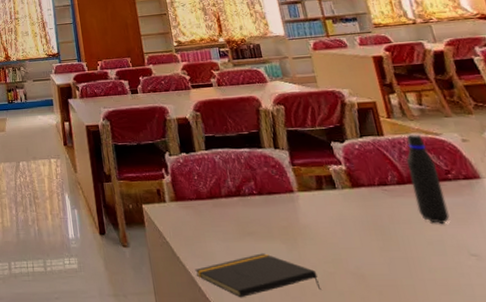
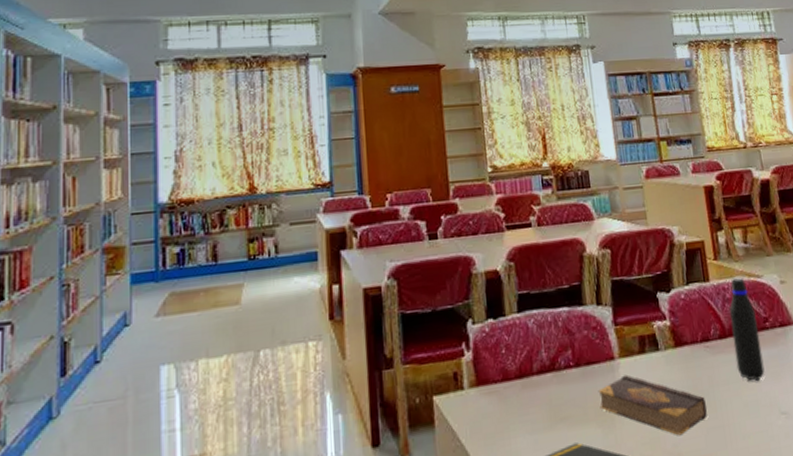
book: none [280,205,389,261] -> present [598,374,708,436]

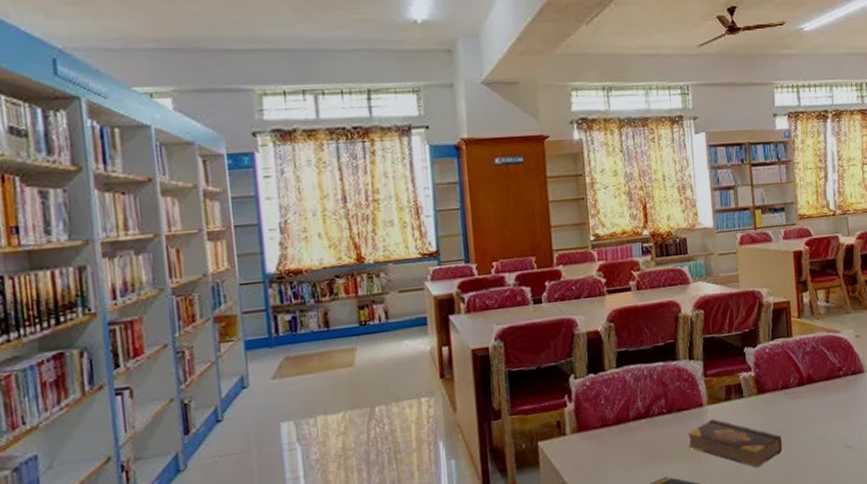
water bottle: present [729,277,765,382] -> none [808,332,835,422]

